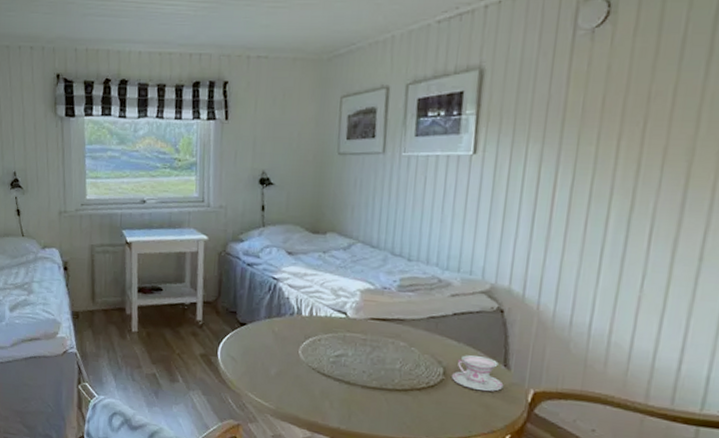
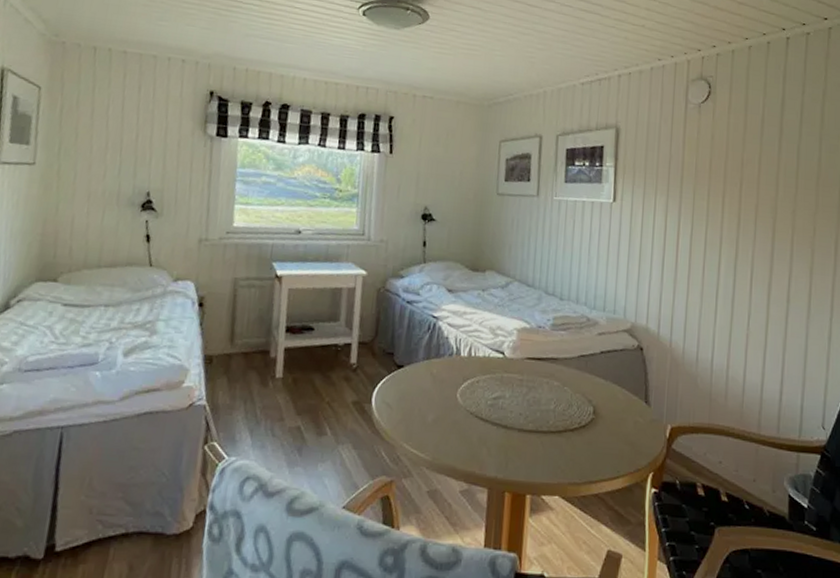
teacup: present [451,355,504,392] -> none [600,393,646,429]

